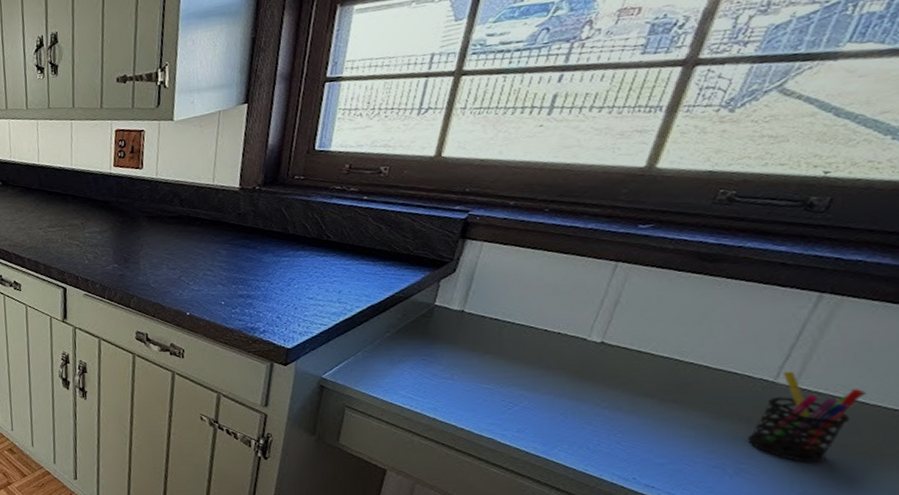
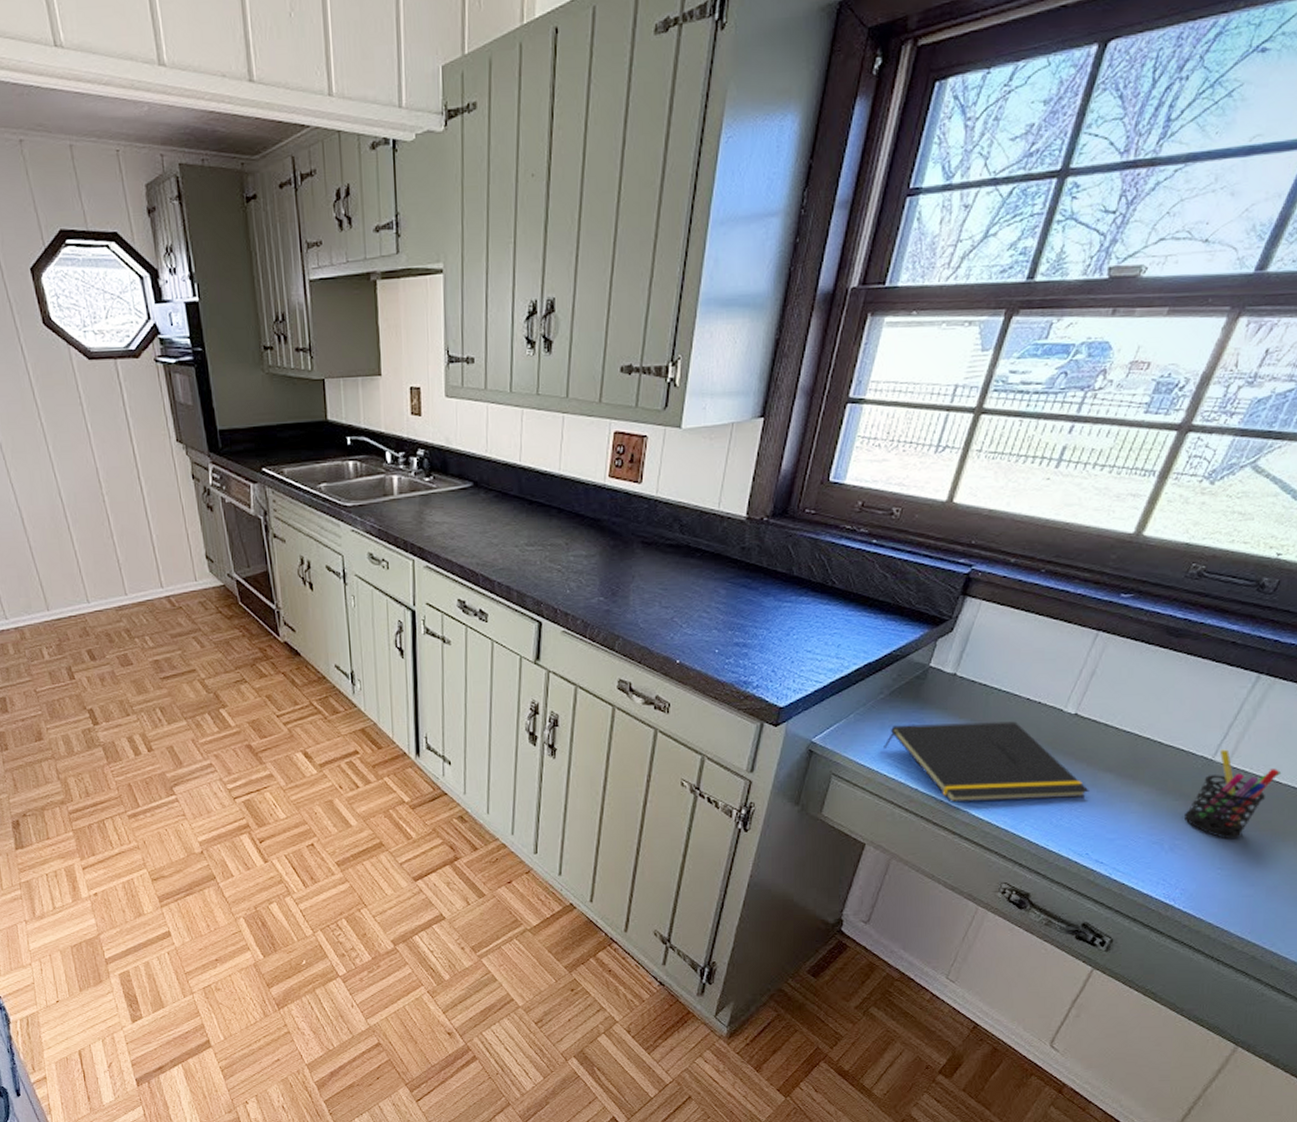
notepad: none [395,352,628,431] -> present [884,721,1089,803]

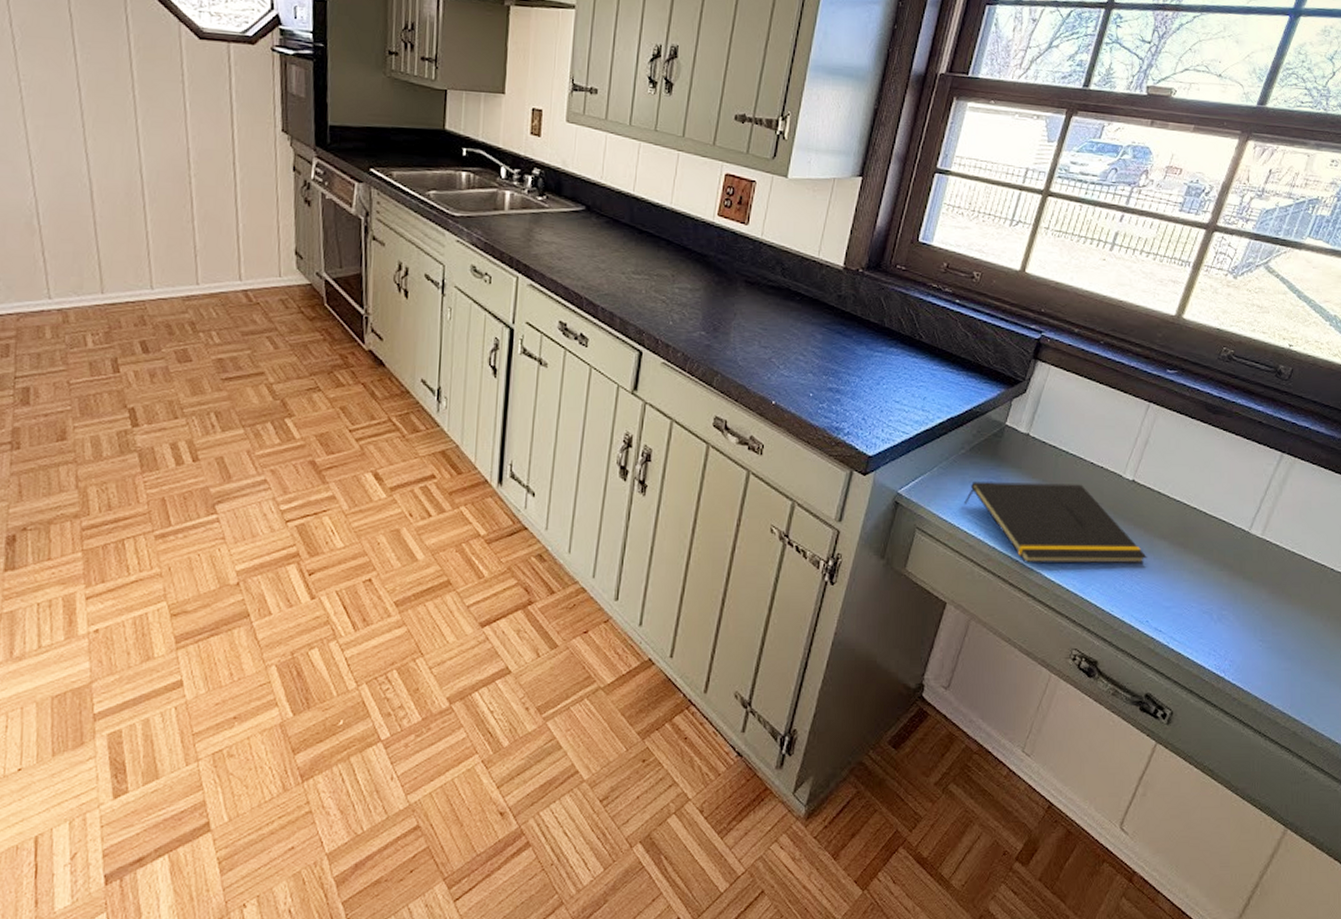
pen holder: present [1183,749,1282,840] -> none [1228,523,1306,612]

